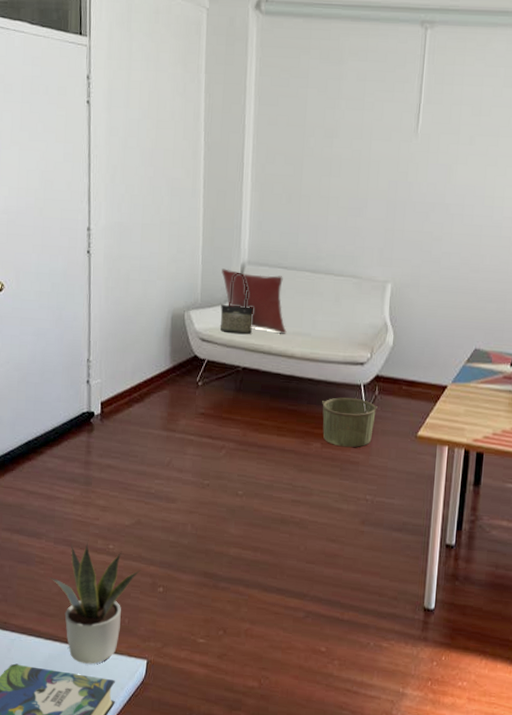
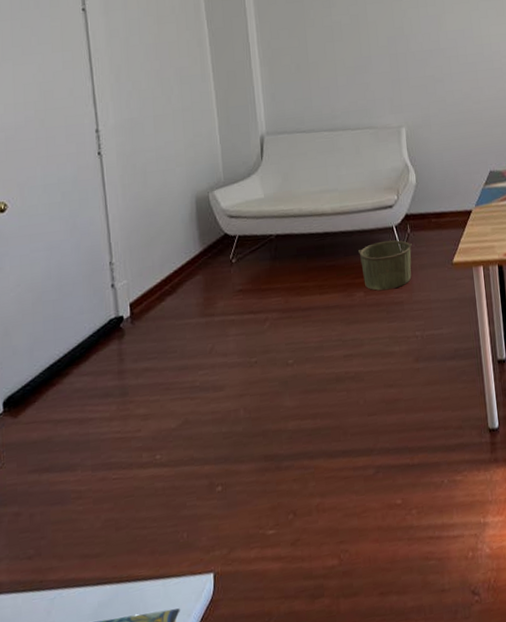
potted plant: present [49,542,141,664] -> none [89,458,195,601]
tote bag: present [220,272,254,335] -> none [245,144,280,205]
pillow: present [221,268,287,334] -> none [241,140,314,195]

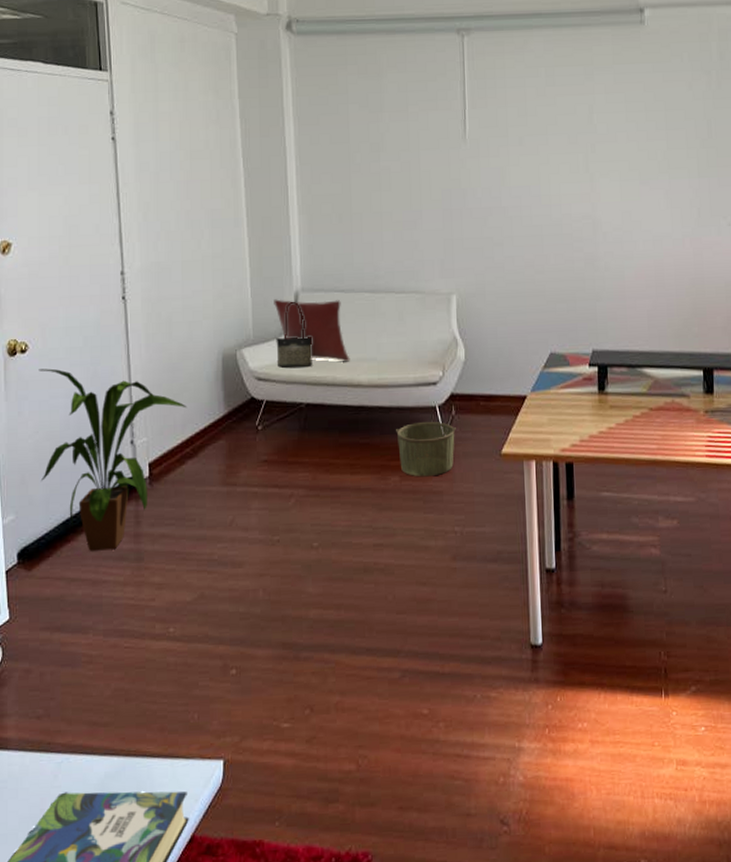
house plant: none [18,224,165,392] -> present [38,368,188,551]
pillow: none [241,140,314,195] -> present [274,299,350,362]
tote bag: none [245,144,280,205] -> present [276,301,313,369]

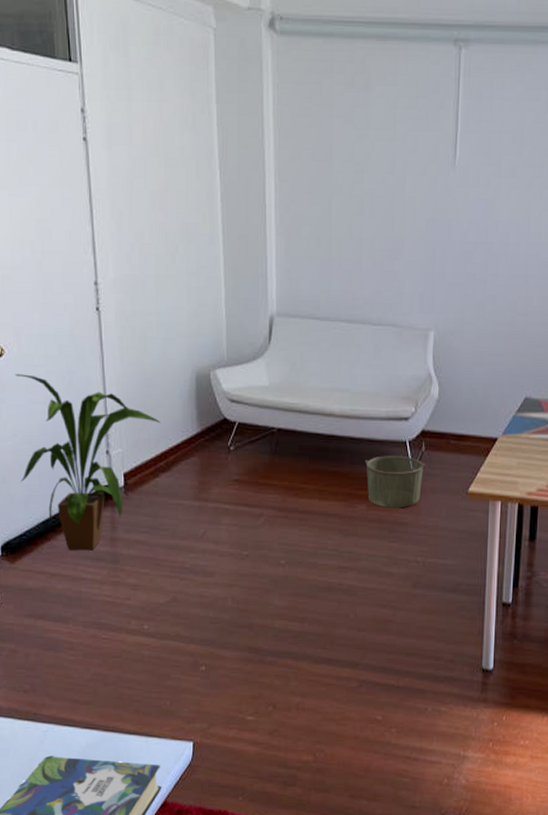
pillow: present [274,299,350,362] -> none [248,322,323,391]
tote bag: present [276,301,313,369] -> none [250,325,287,393]

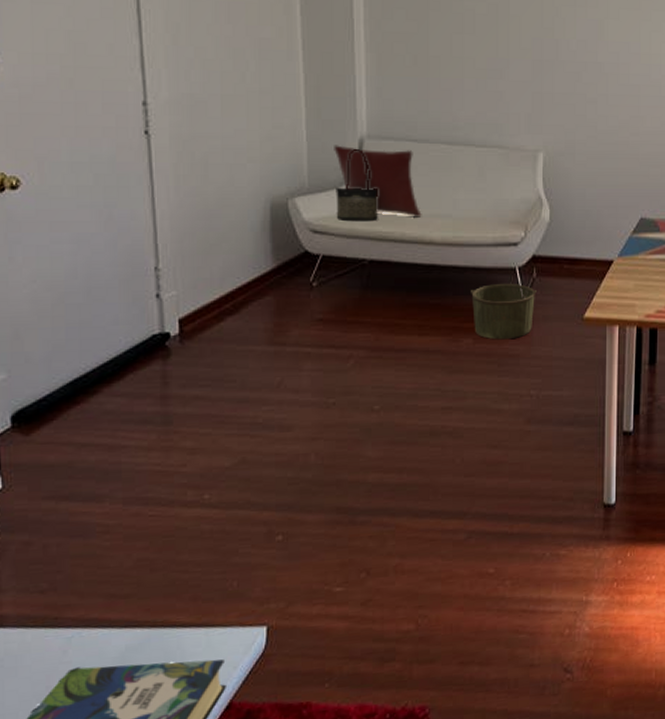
house plant: present [15,374,161,551] -> none [35,209,227,414]
pillow: none [248,322,323,391] -> present [334,145,422,217]
tote bag: none [250,325,287,393] -> present [336,148,379,222]

